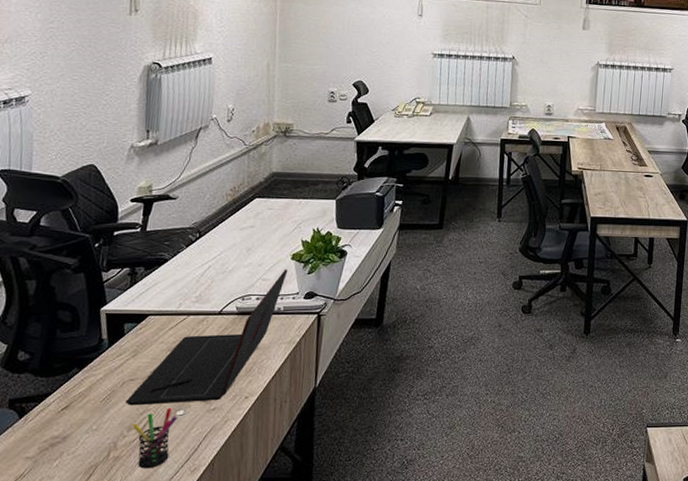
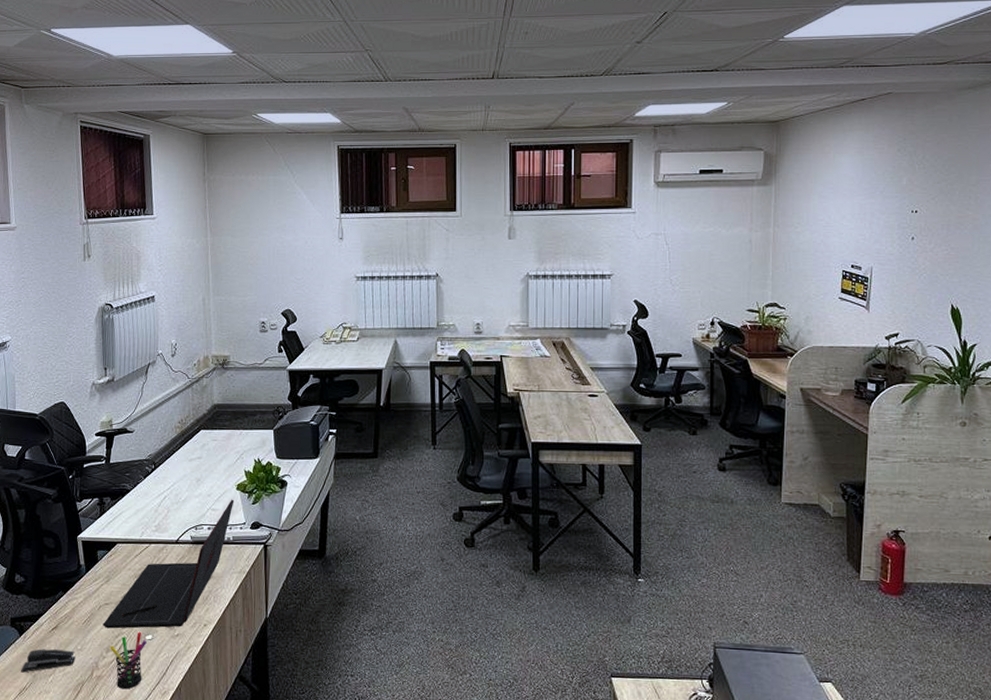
stapler: none [17,431,89,459] -> present [20,649,76,673]

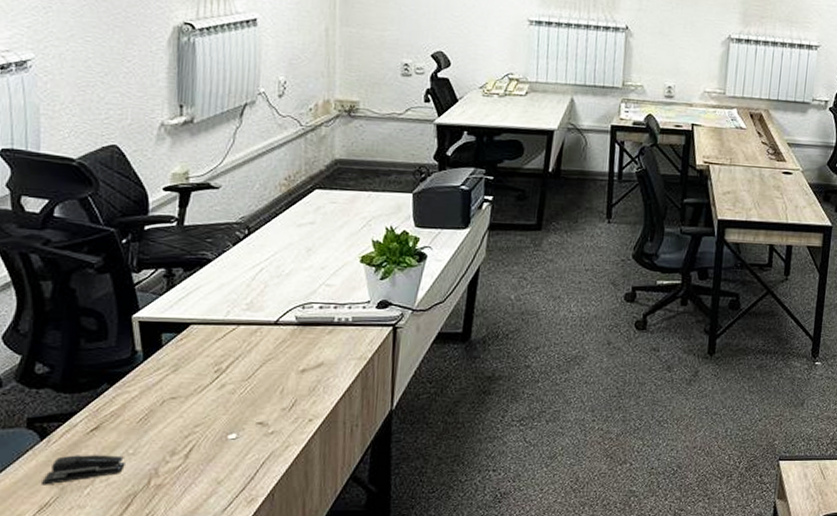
laptop: present [103,499,235,629] -> none [166,273,357,428]
pen holder: present [110,632,147,690] -> none [176,431,229,499]

